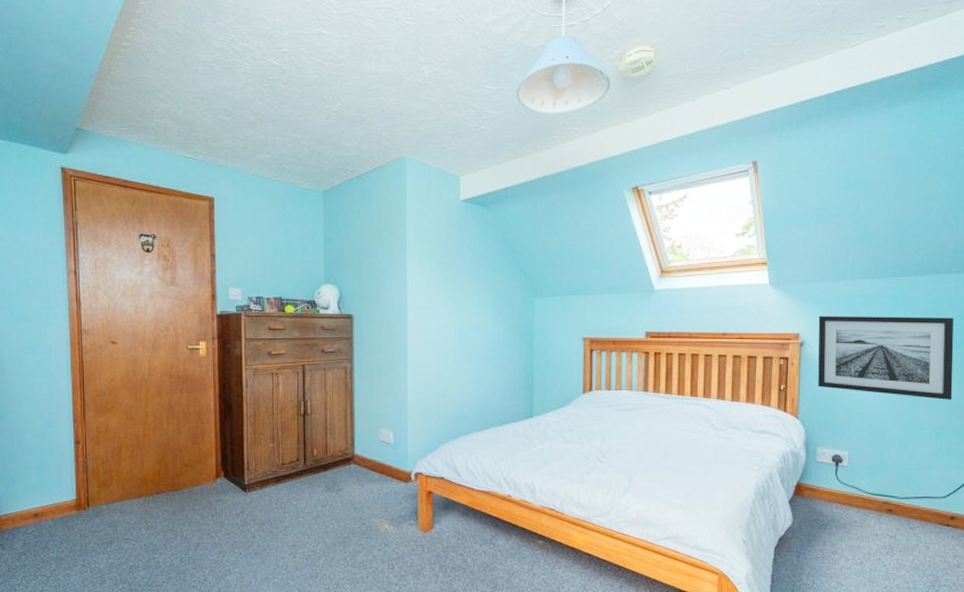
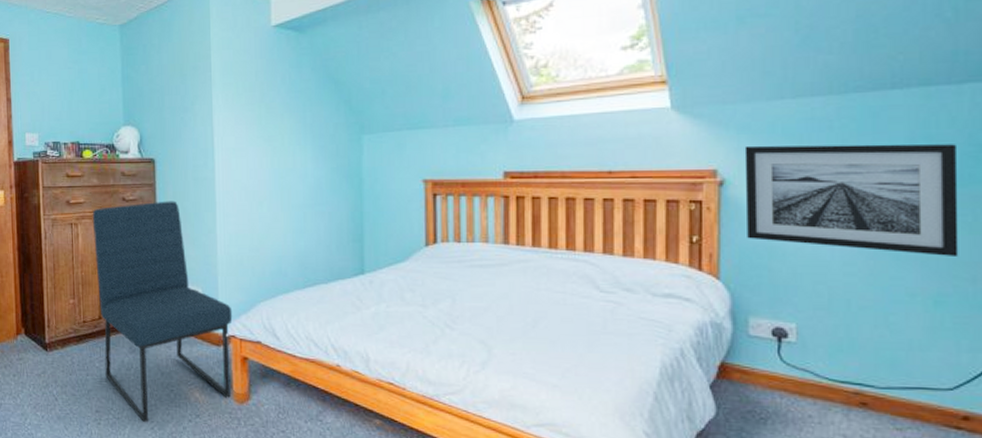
chair: none [292,353,420,554] -> present [92,201,233,423]

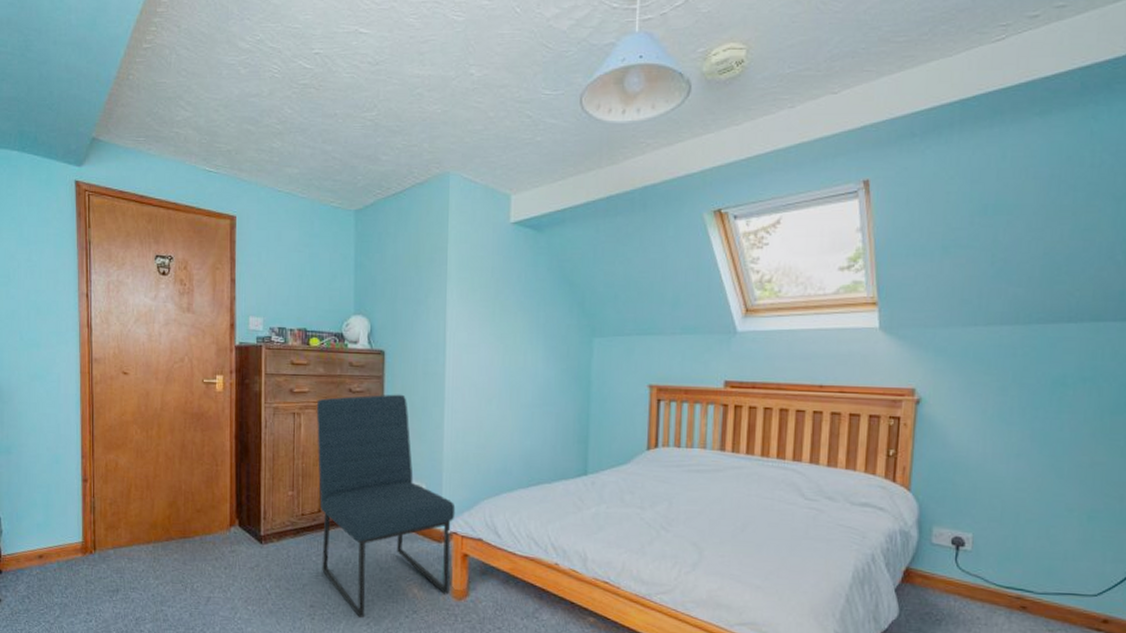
wall art: present [744,144,959,256] -> none [937,367,1117,477]

